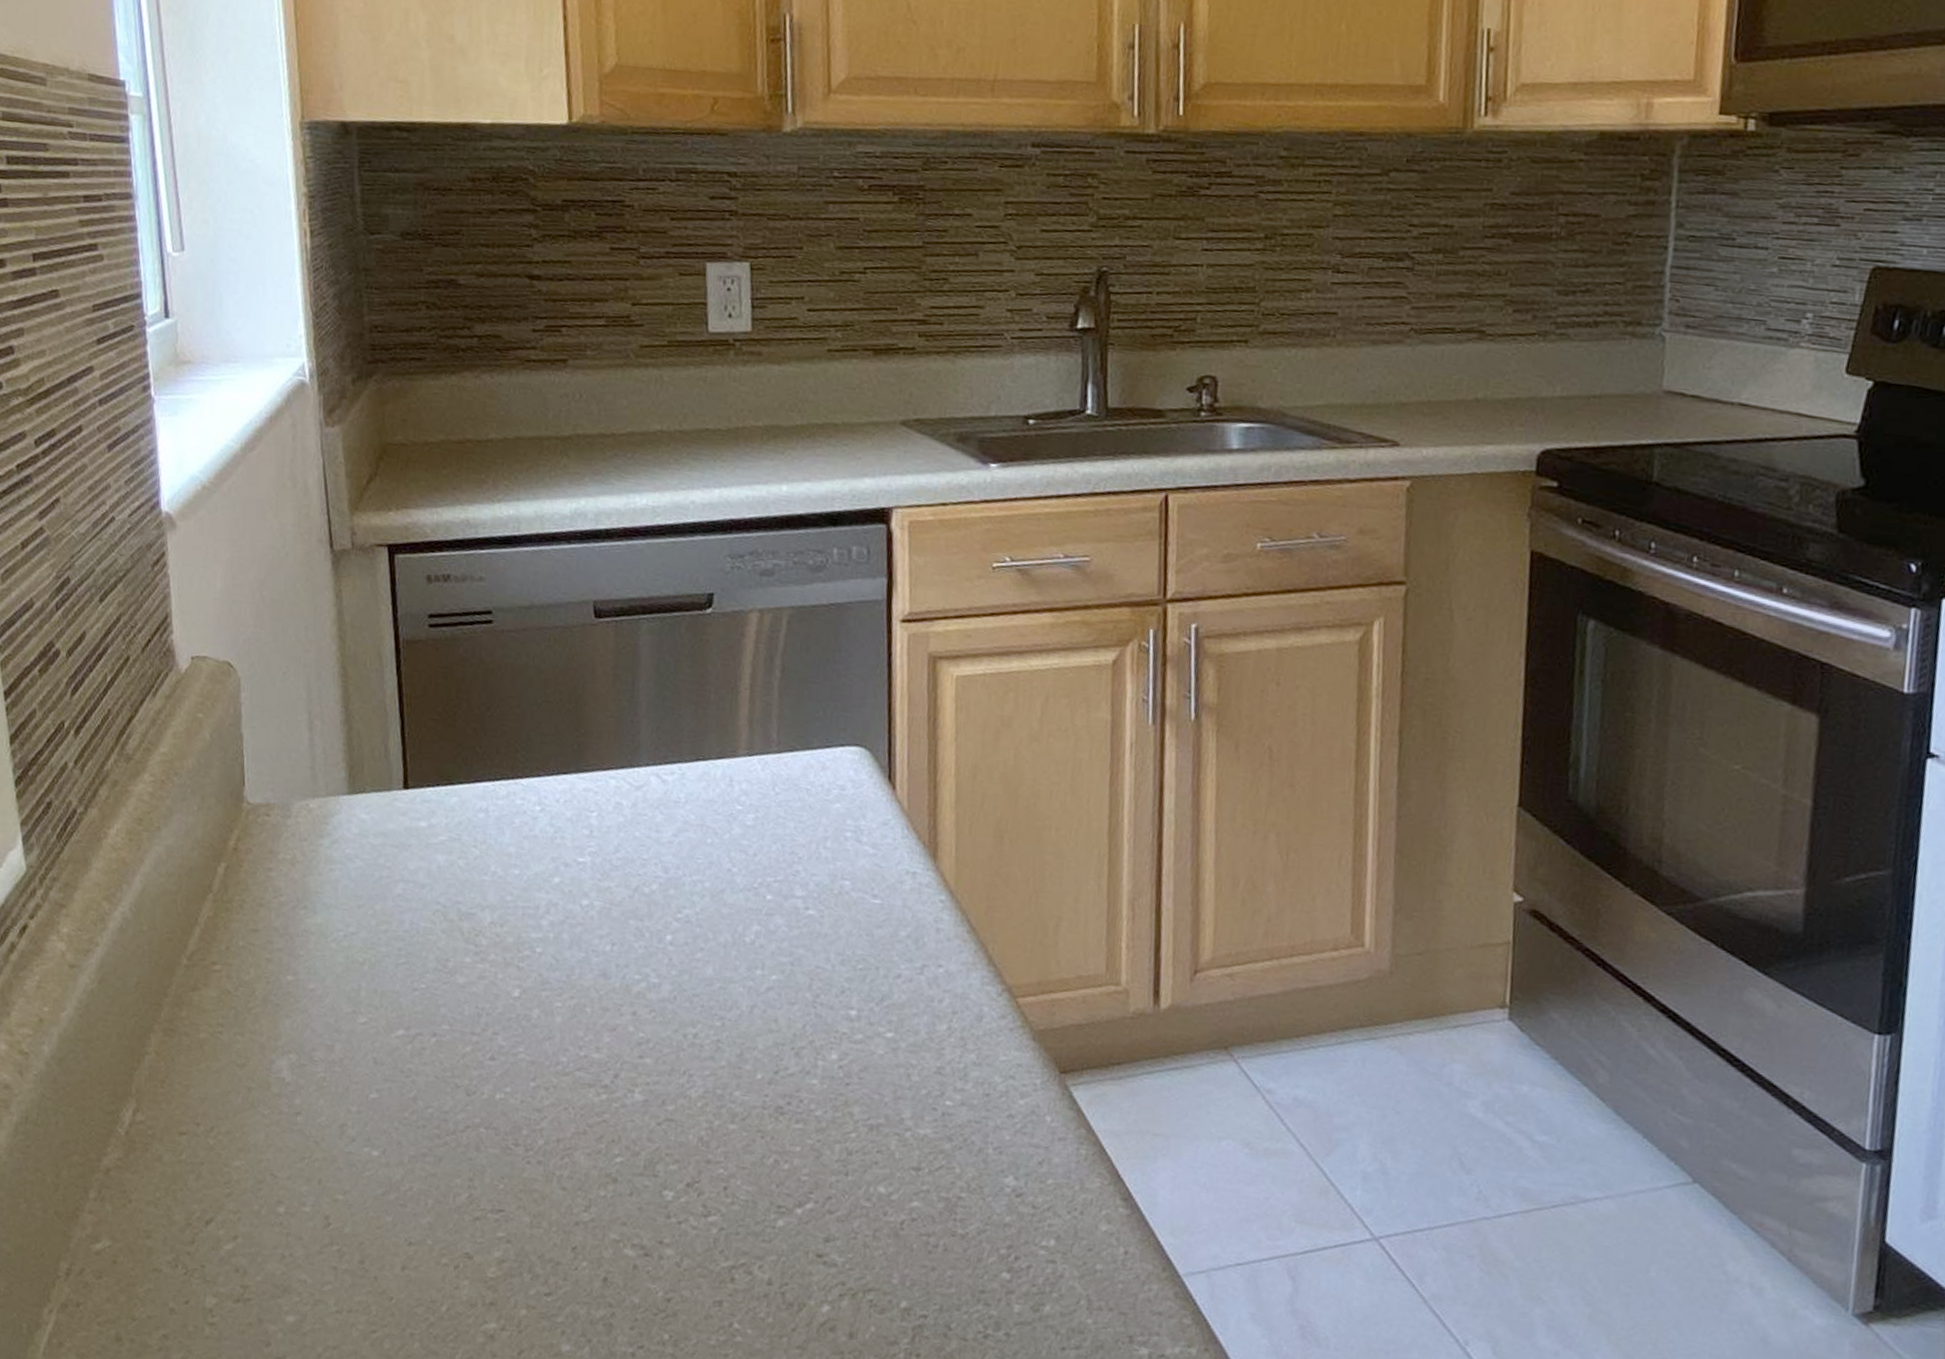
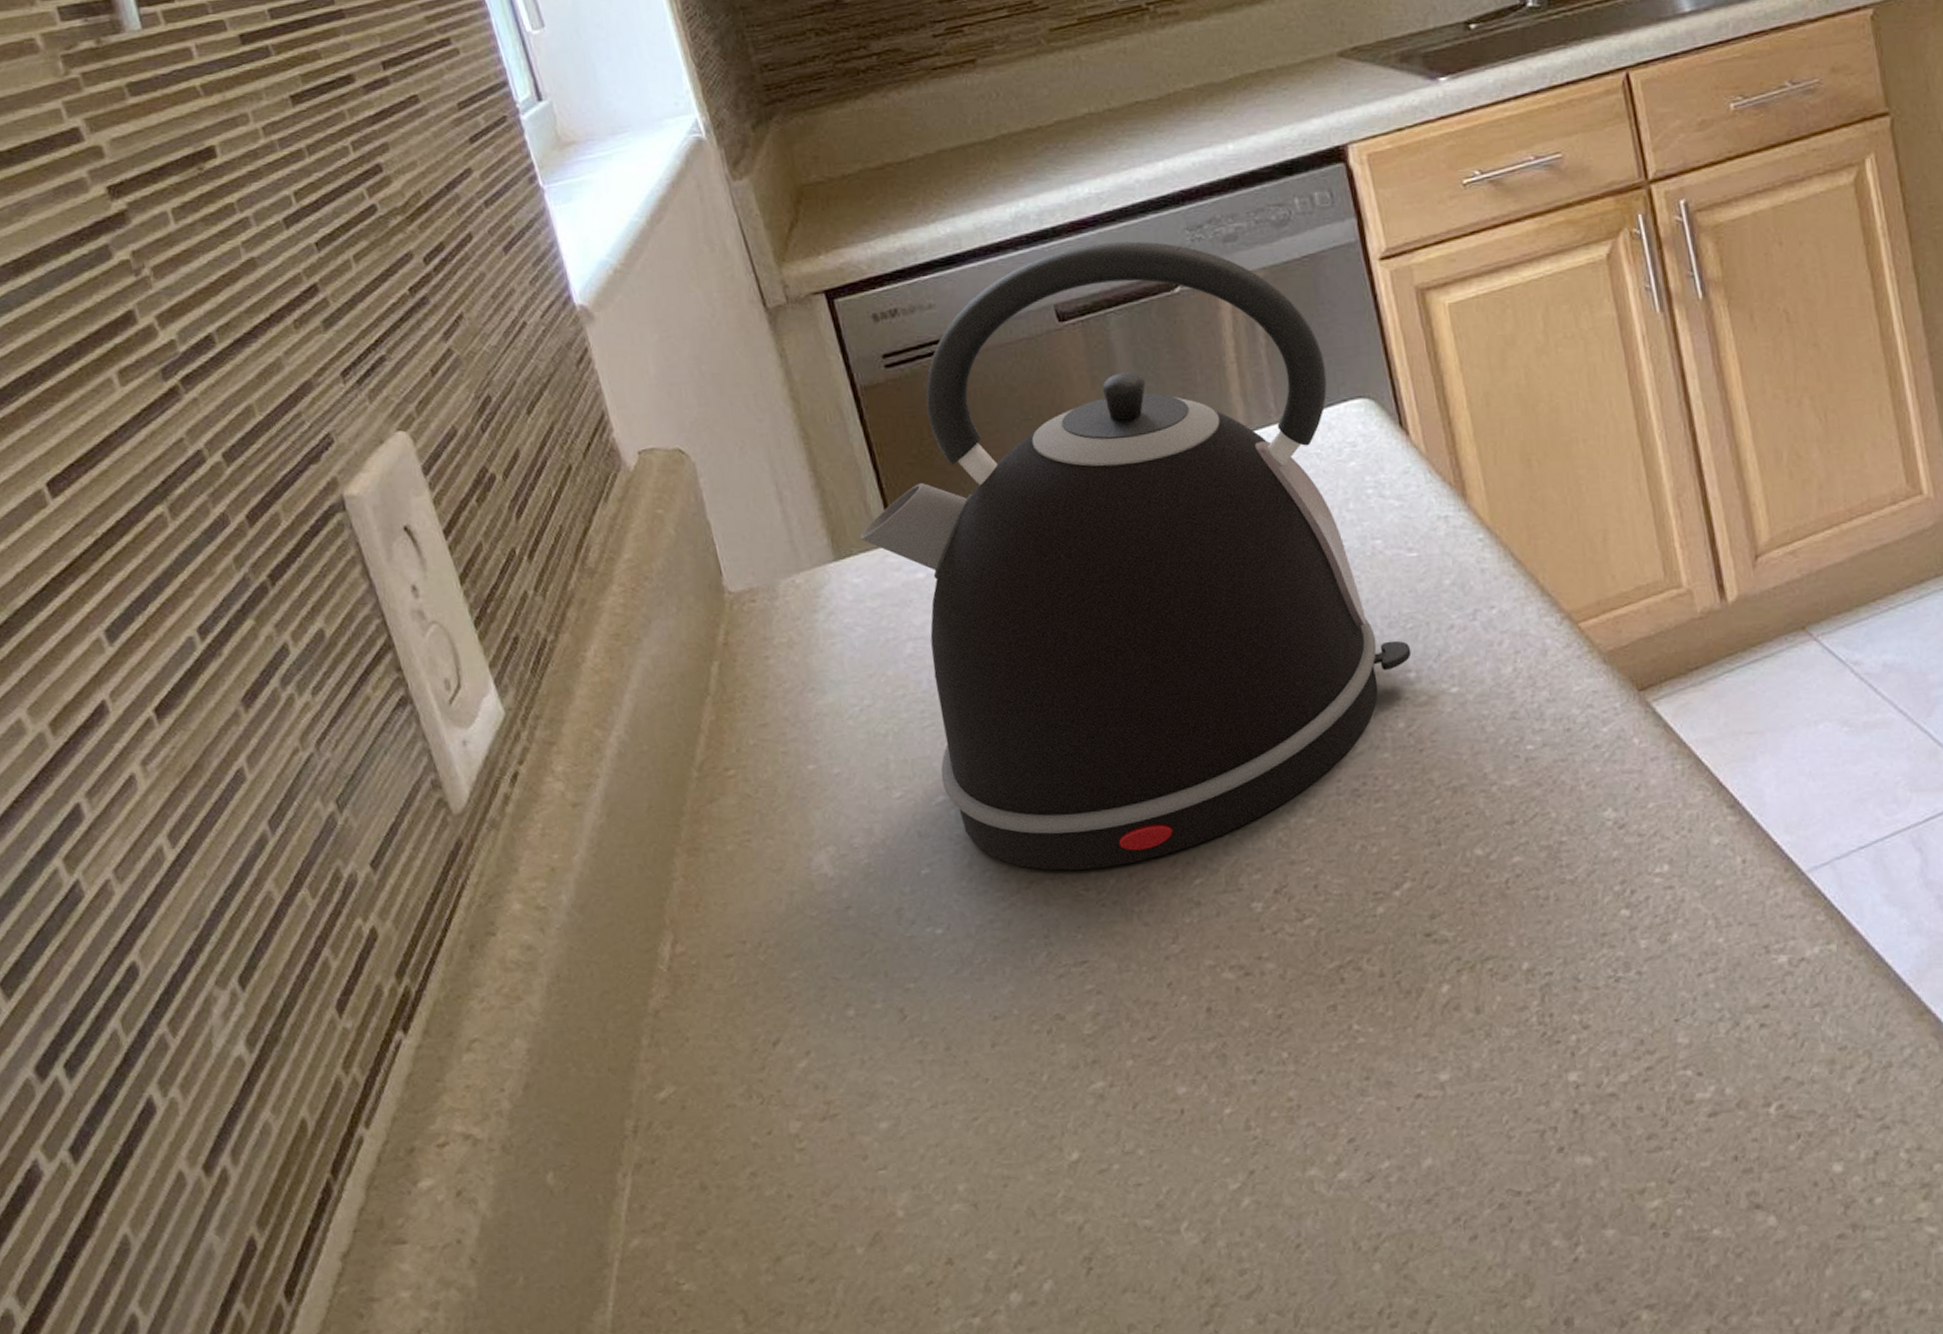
kettle: none [374,552,857,1130] -> present [859,241,1412,871]

